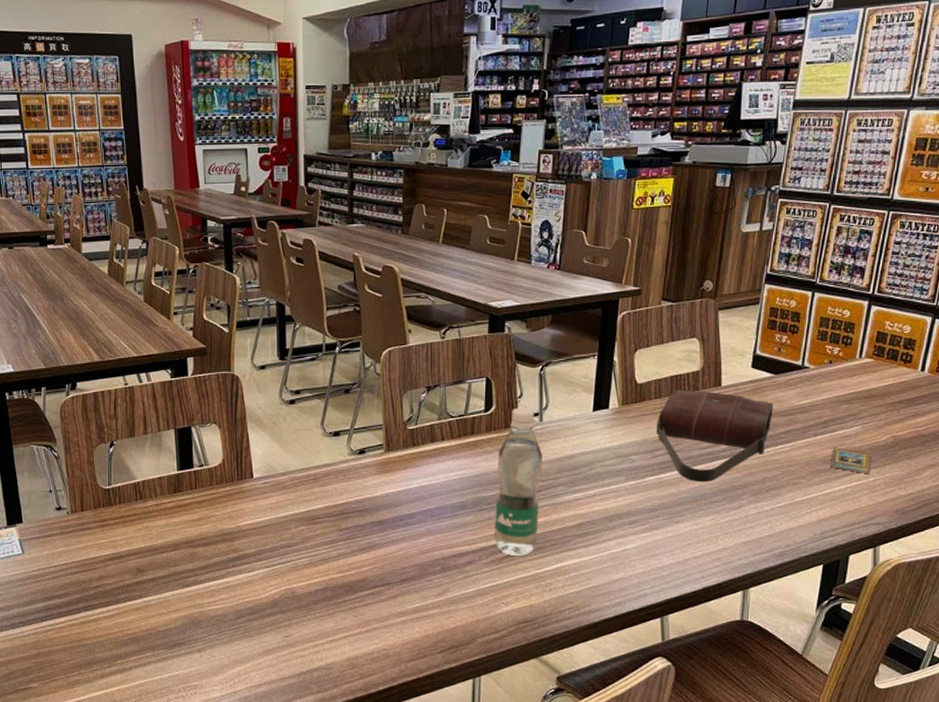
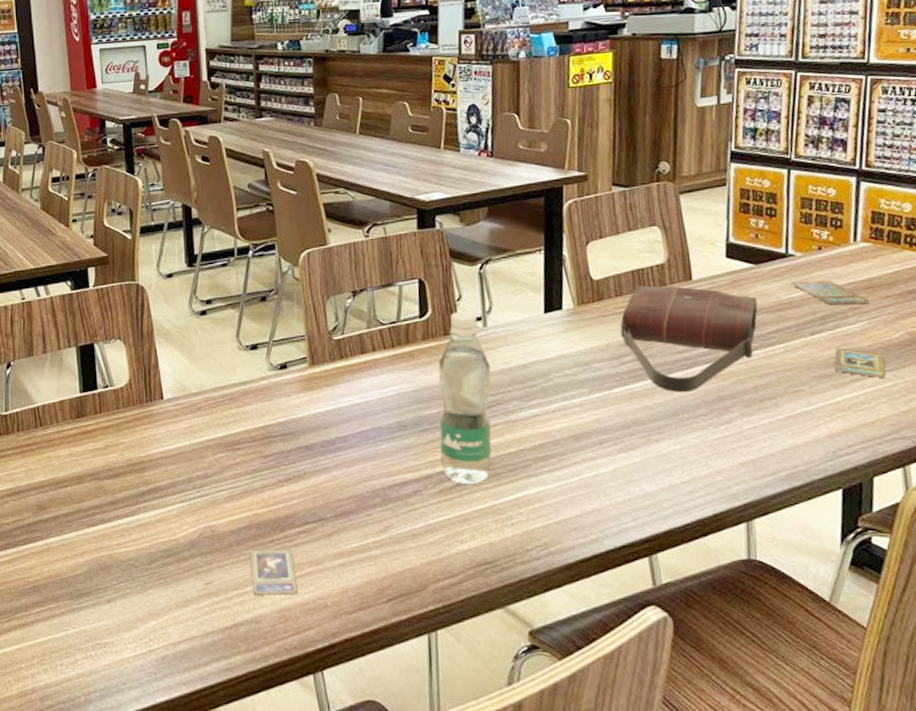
trading card: none [325,607,364,646] -> present [251,548,297,595]
trading card: none [803,390,865,410] -> present [790,280,869,304]

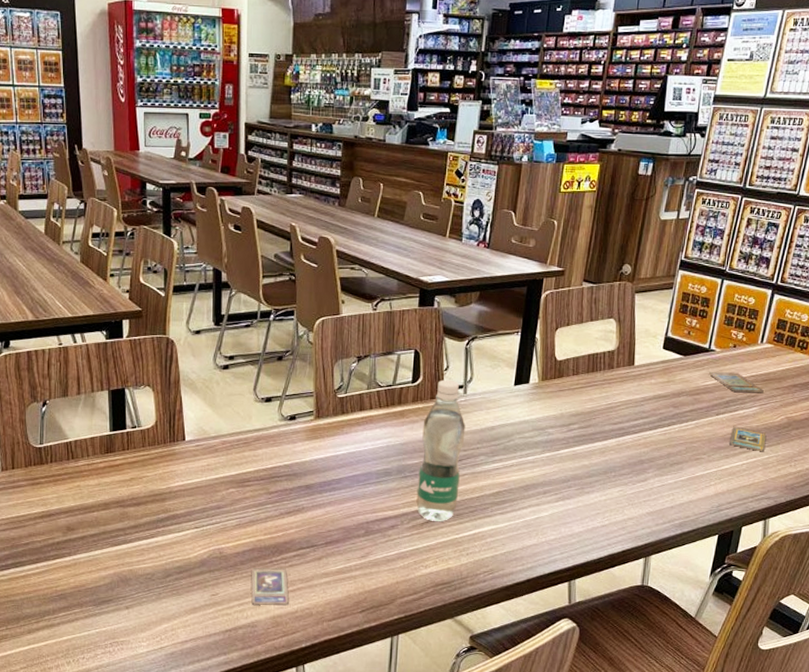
shoulder bag: present [620,285,758,393] -> none [572,367,681,456]

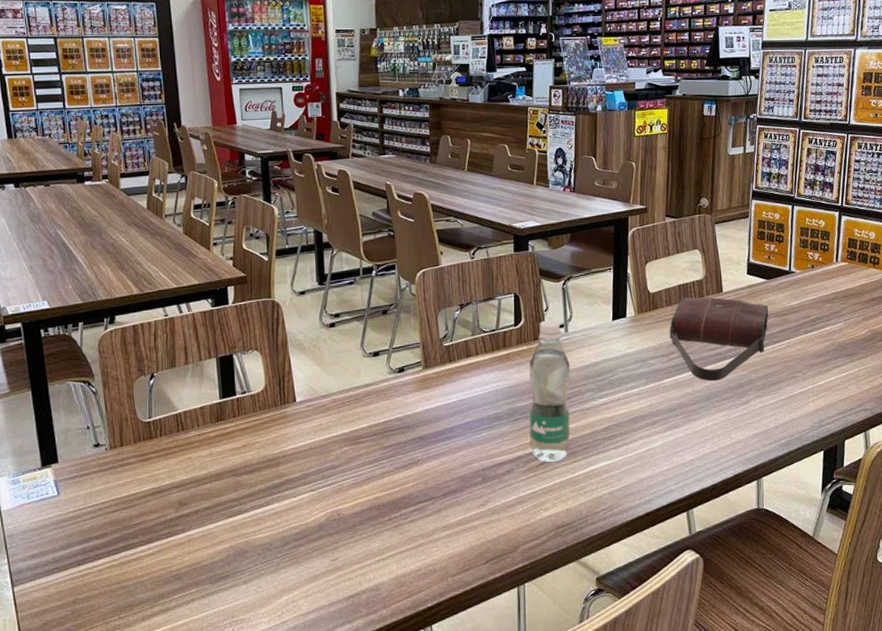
trading card: present [251,567,289,605] -> none [372,524,411,566]
shoulder bag: none [572,367,681,456] -> present [669,297,769,382]
trading card: present [708,372,764,392] -> none [792,291,845,310]
trading card case: present [729,426,767,452] -> none [821,342,855,366]

